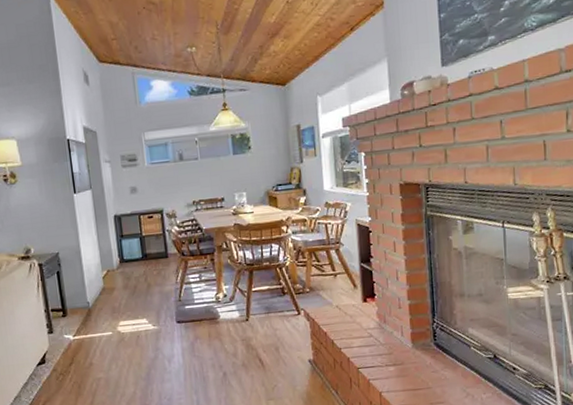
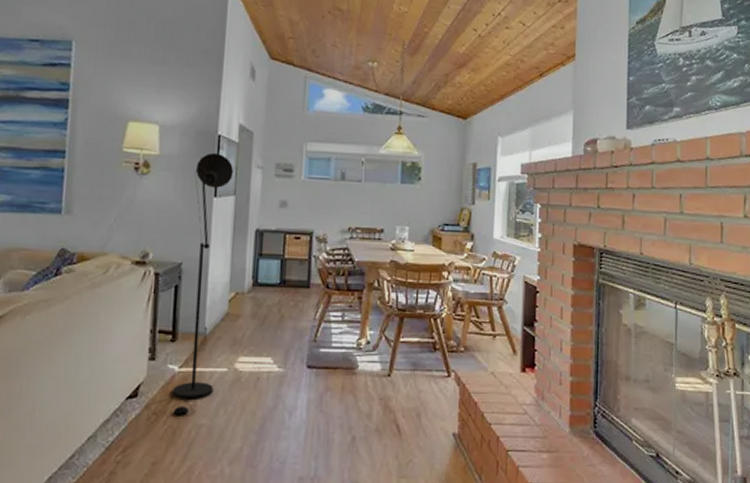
floor lamp: none [53,155,104,374] -> present [172,152,234,416]

